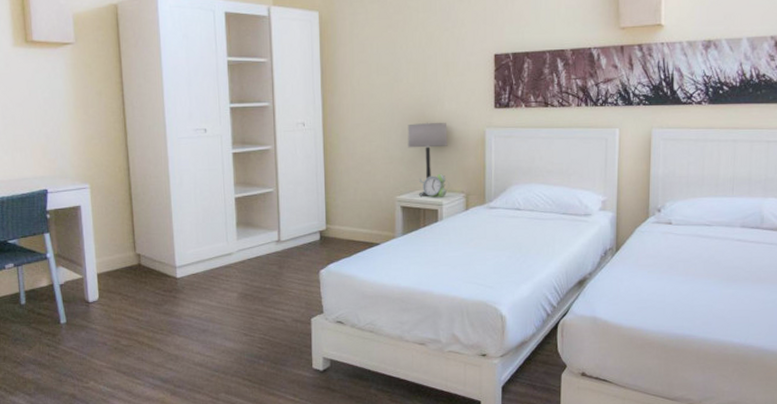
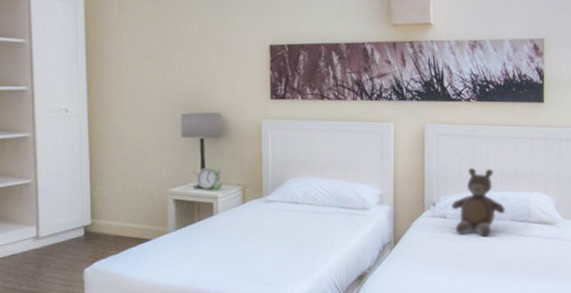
teddy bear: none [678,172,737,243] -> present [452,167,506,236]

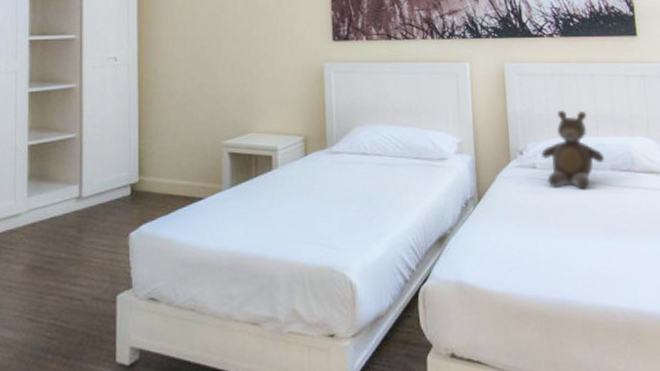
table lamp: present [180,112,223,189] -> none [236,56,282,141]
alarm clock: present [193,165,226,190] -> none [250,113,286,142]

